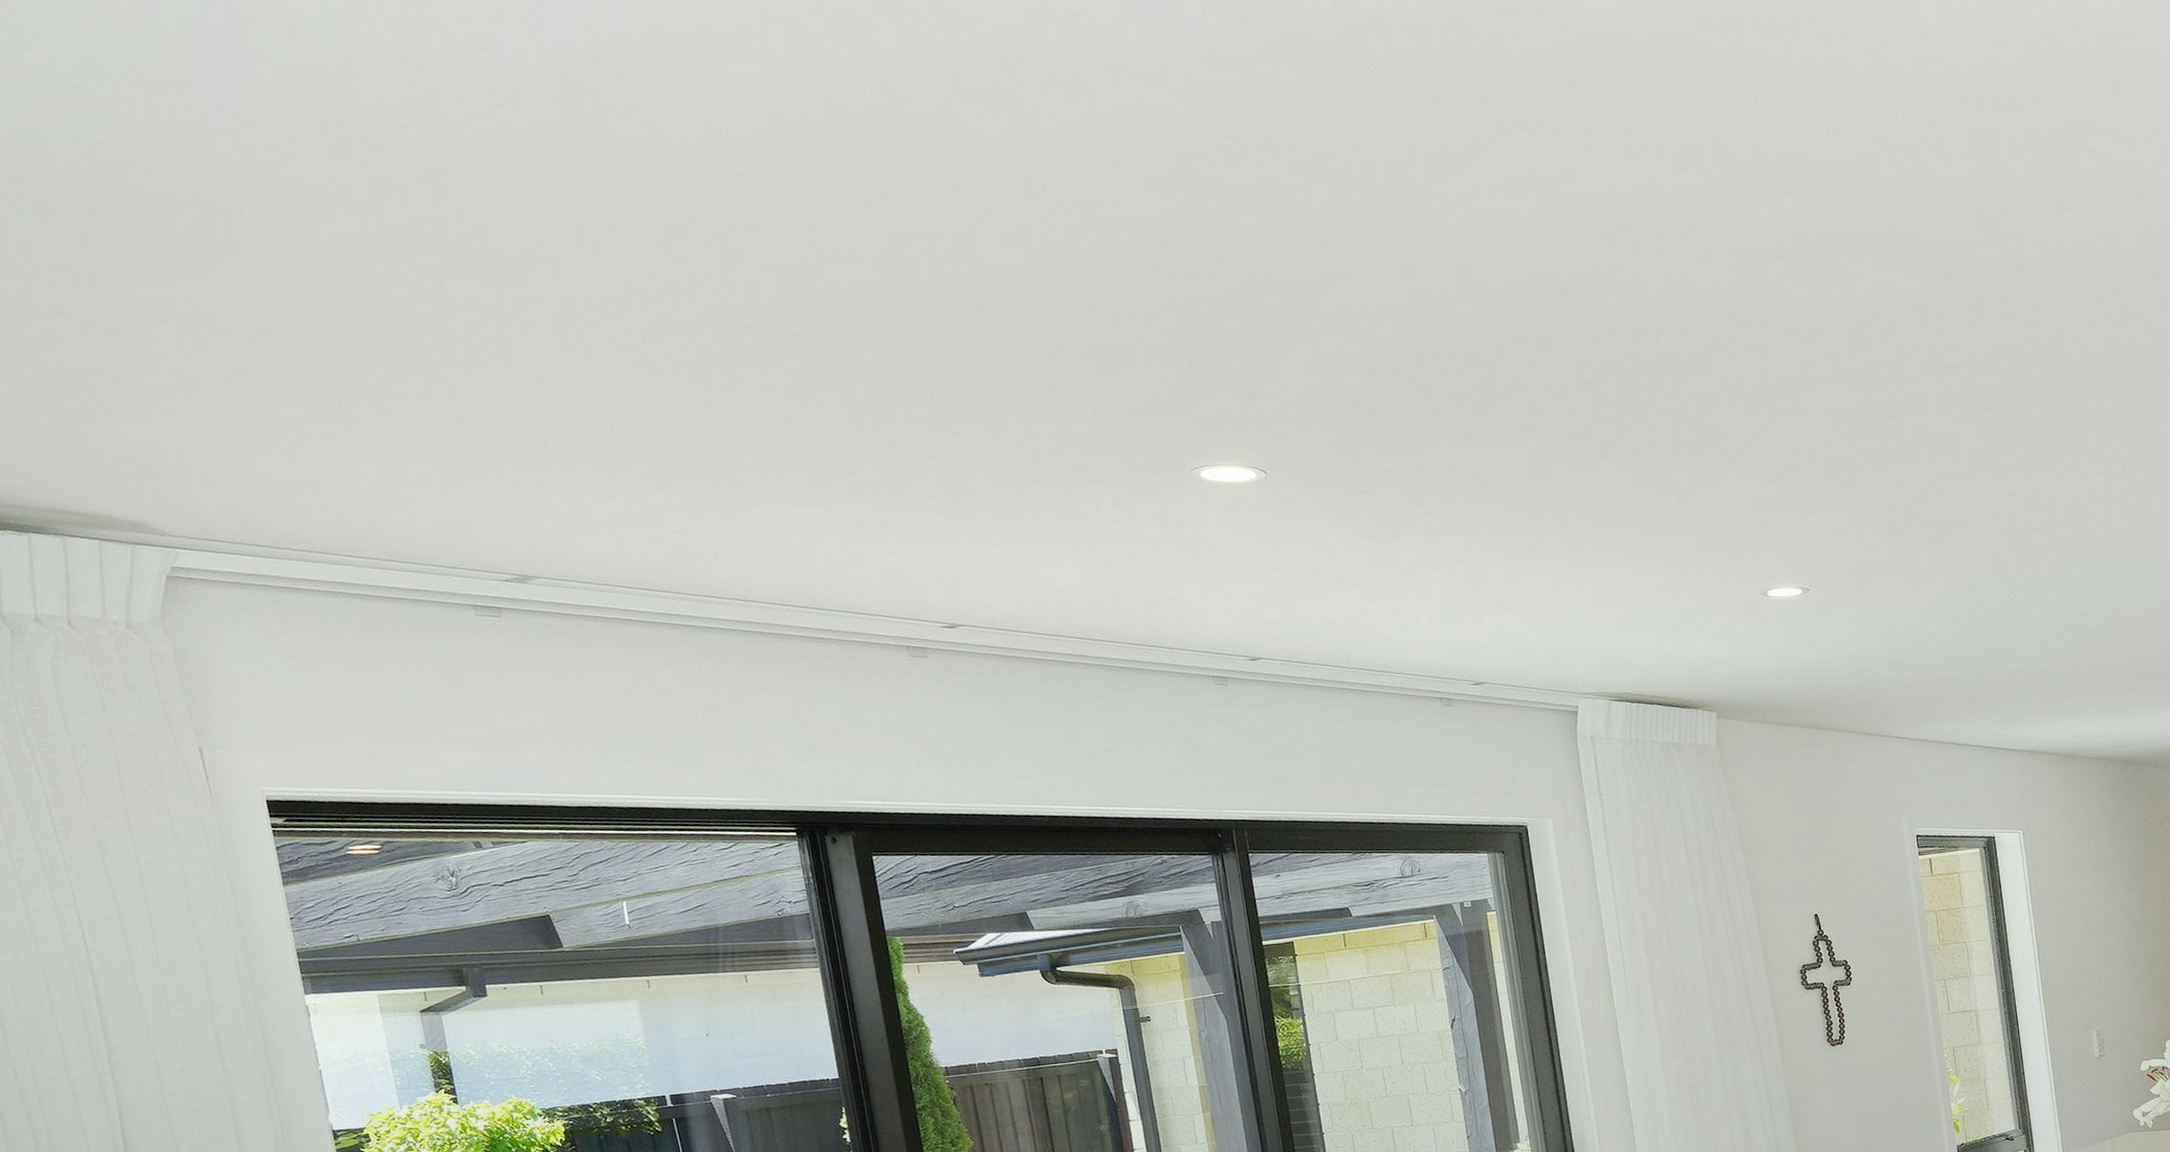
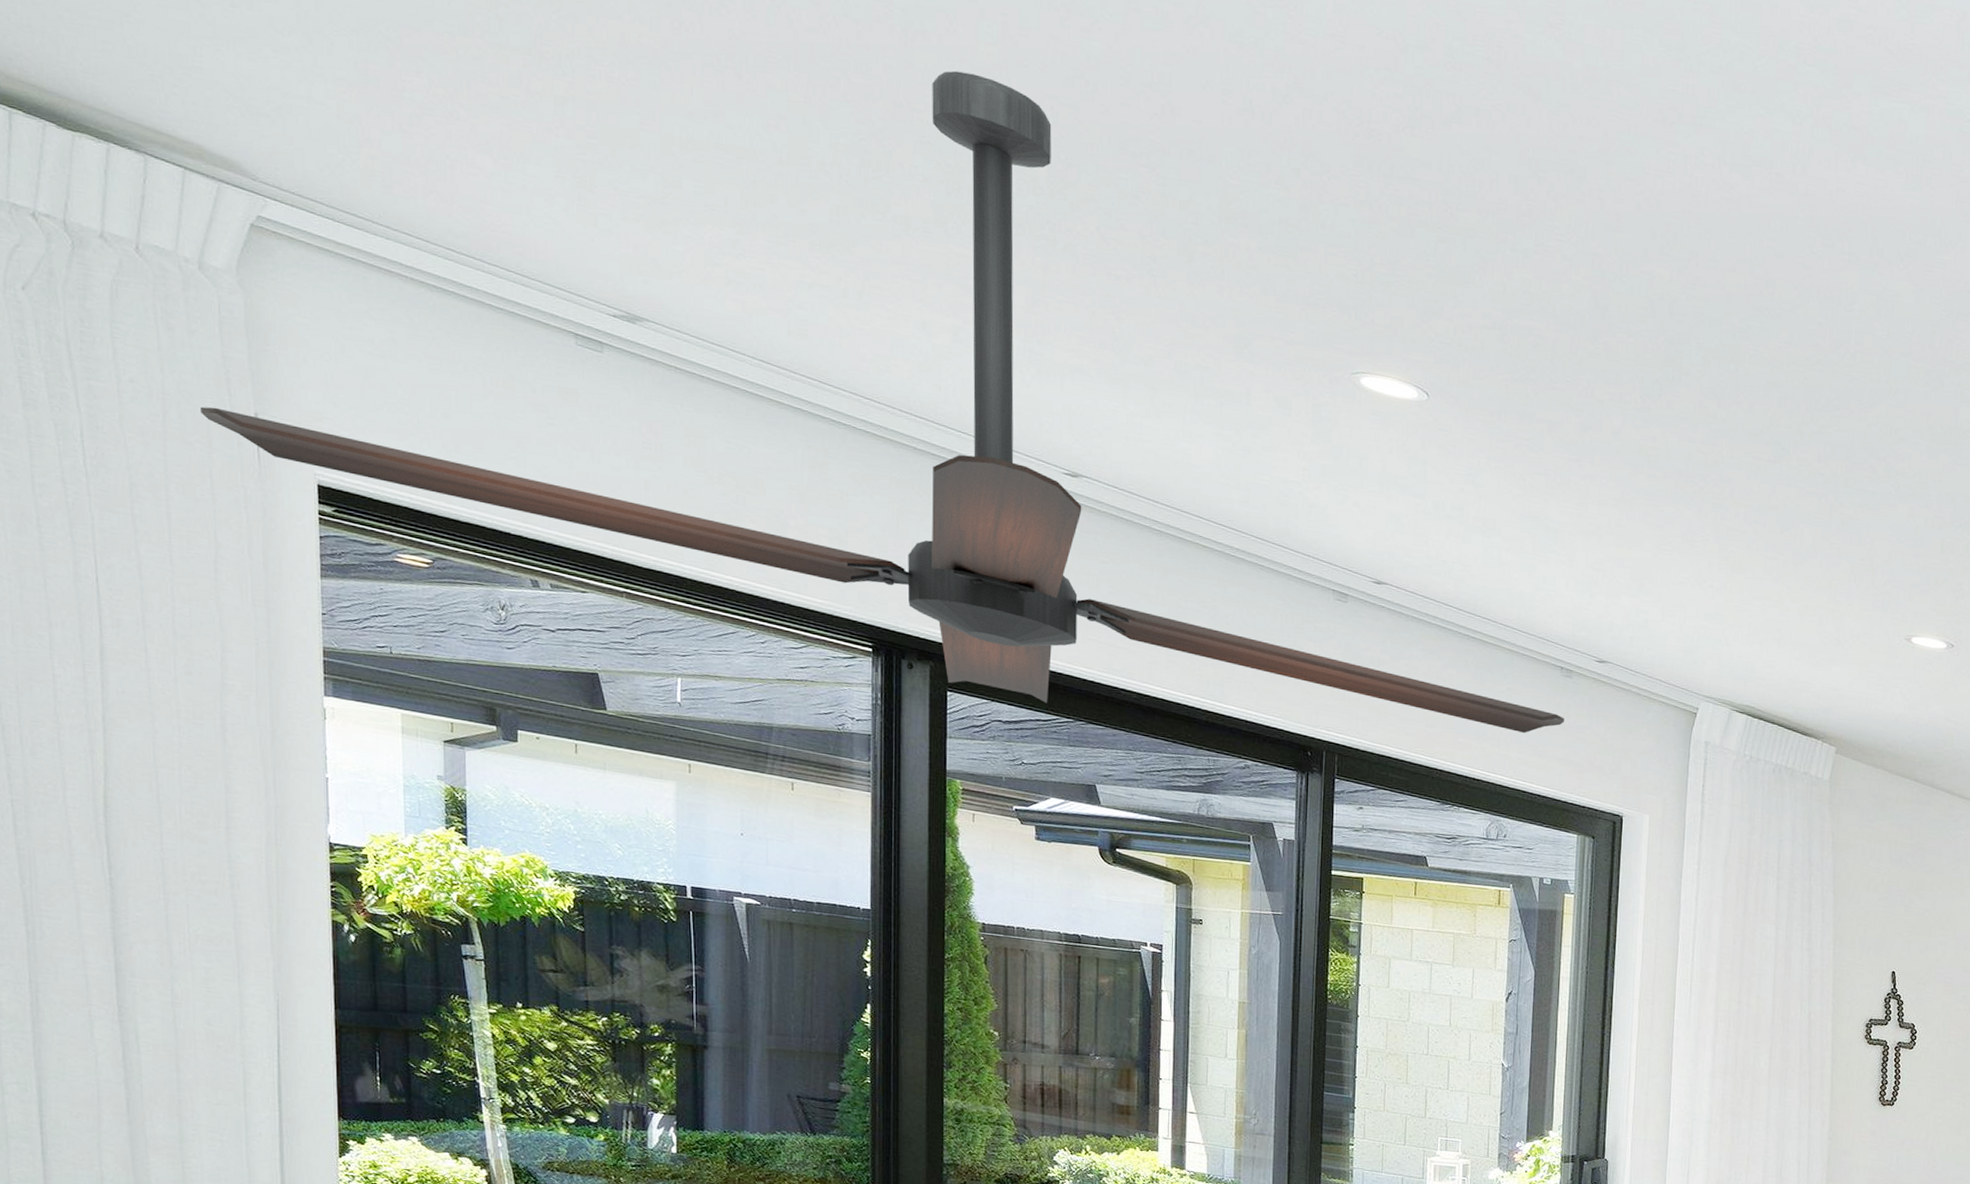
ceiling fan: none [149,279,1455,849] -> present [200,70,1565,733]

